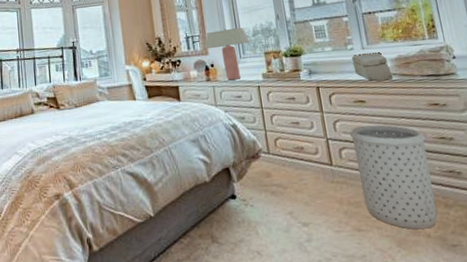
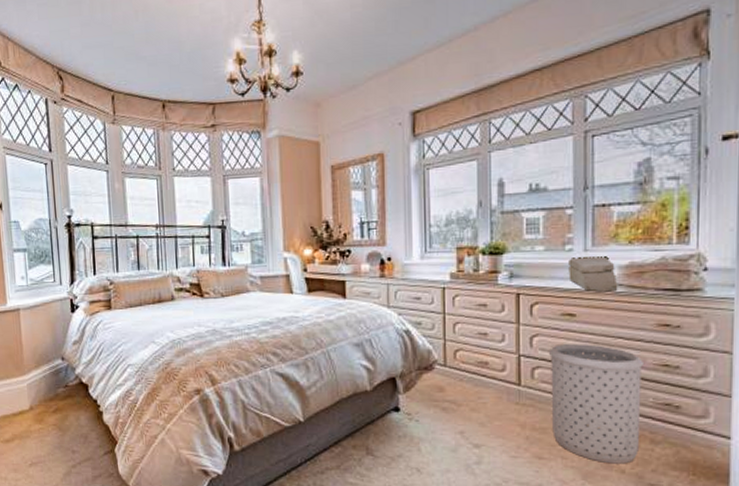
table lamp: present [204,27,250,81] -> none [381,214,440,278]

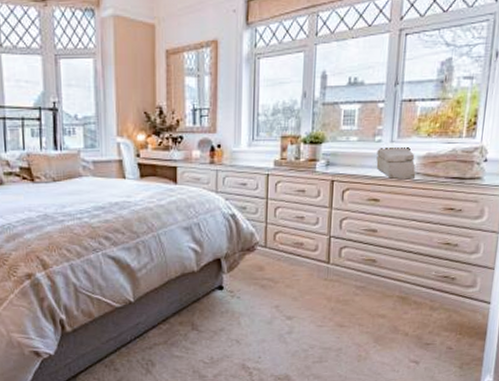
laundry basket: present [548,344,645,464] -> none [353,226,431,328]

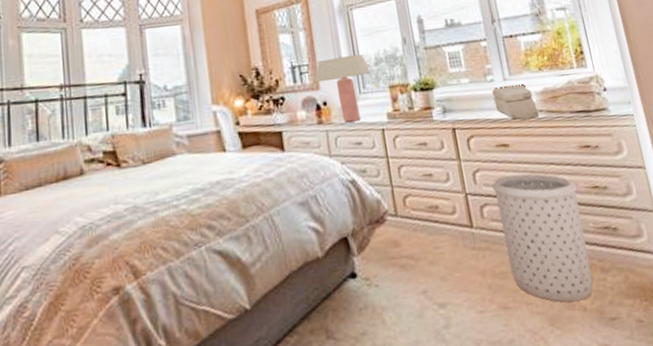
table lamp: none [213,103,267,165] -> present [314,54,371,123]
laundry basket: none [353,226,431,328] -> present [491,173,594,303]

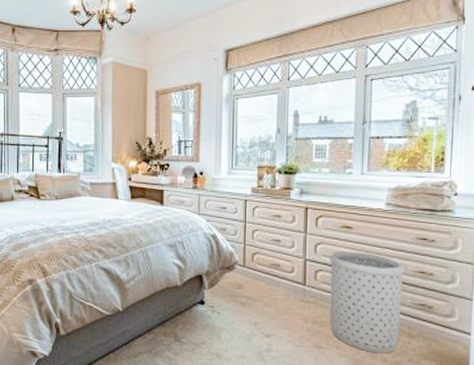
table lamp: present [314,54,371,123] -> none [196,137,244,191]
decorative box: present [492,84,540,121] -> none [348,180,387,210]

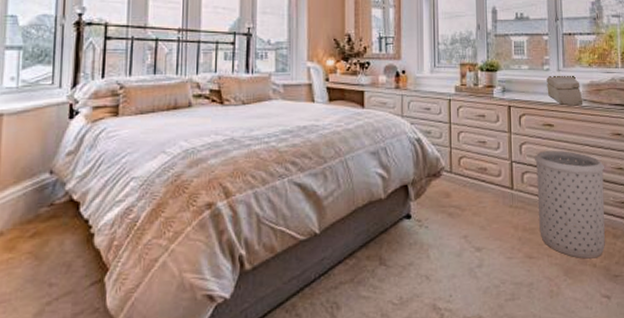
decorative box: none [348,180,387,210] -> present [547,76,583,106]

